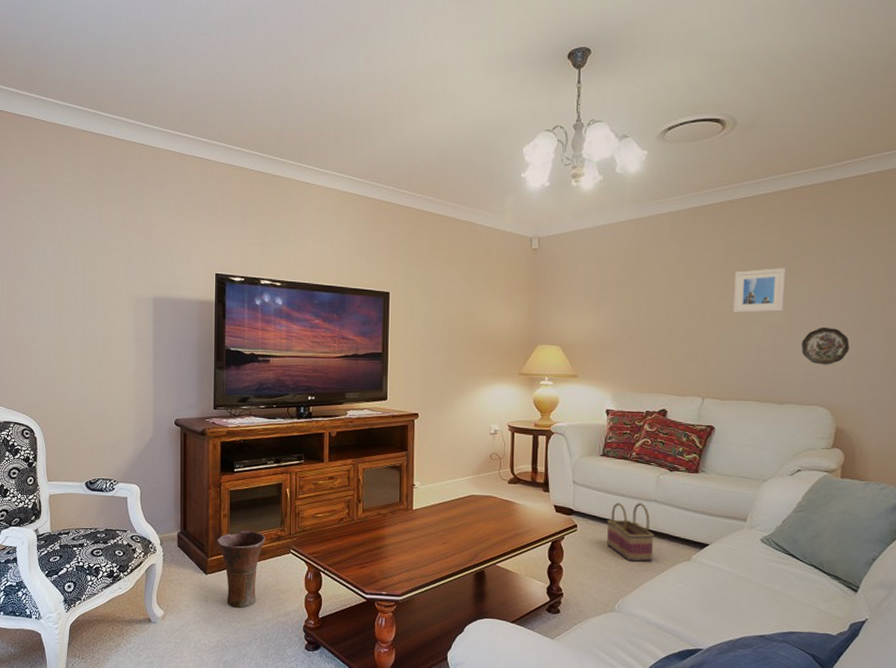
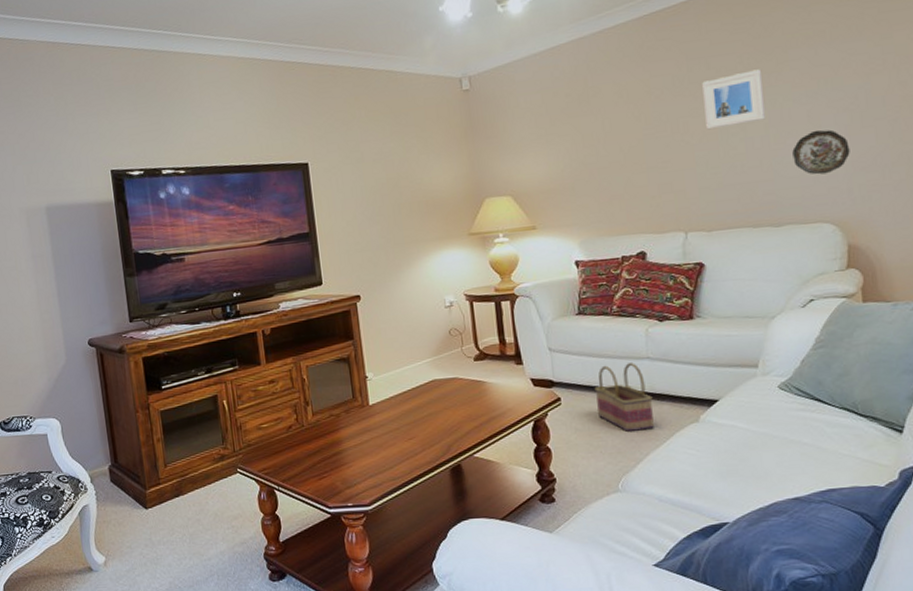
vase: present [217,530,266,608] -> none [153,453,208,543]

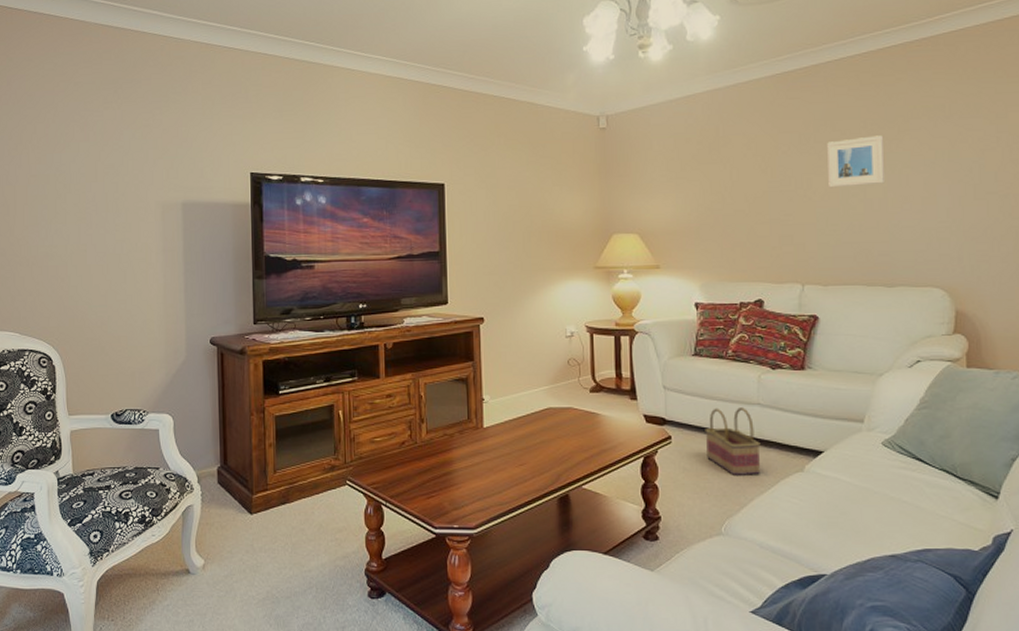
decorative plate: present [792,129,850,175] -> none [908,198,962,241]

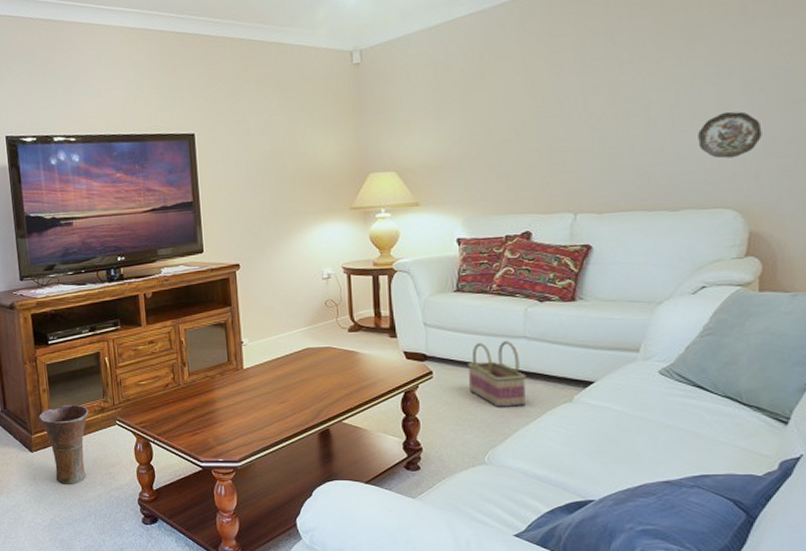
vase: none [262,461,318,552] -> present [39,404,89,484]
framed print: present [827,135,885,188] -> none [606,46,673,109]
decorative plate: none [908,198,962,241] -> present [698,111,762,159]

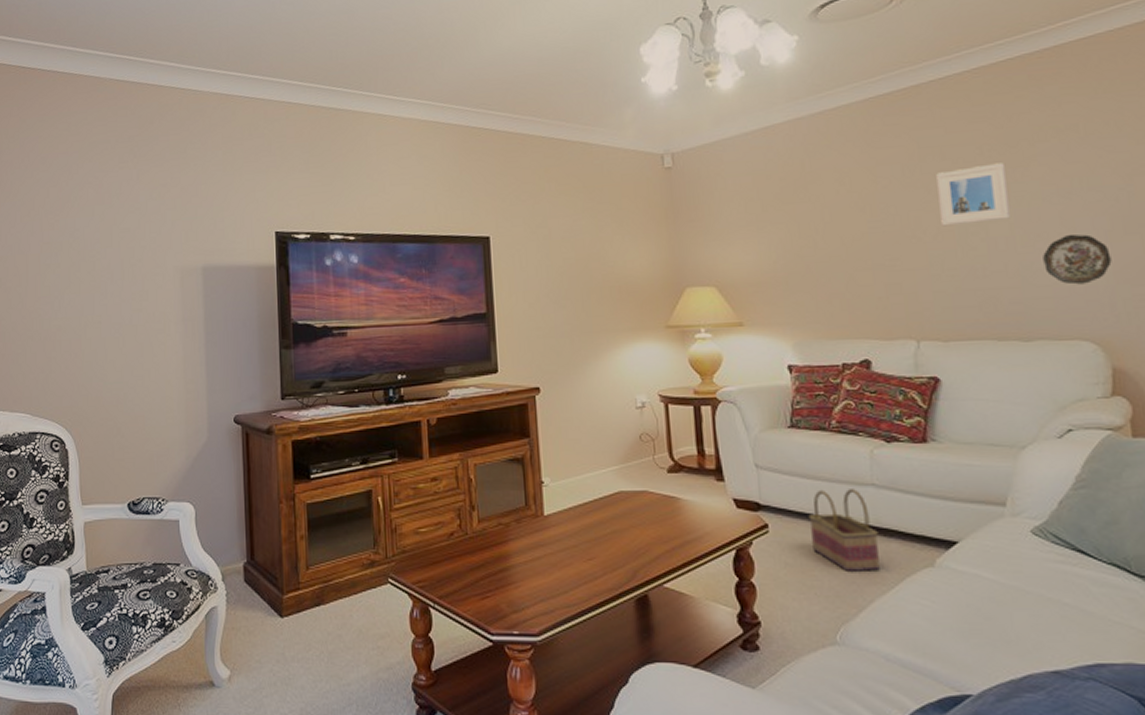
vase: present [39,404,89,484] -> none [293,556,355,662]
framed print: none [606,46,673,109] -> present [936,163,1011,227]

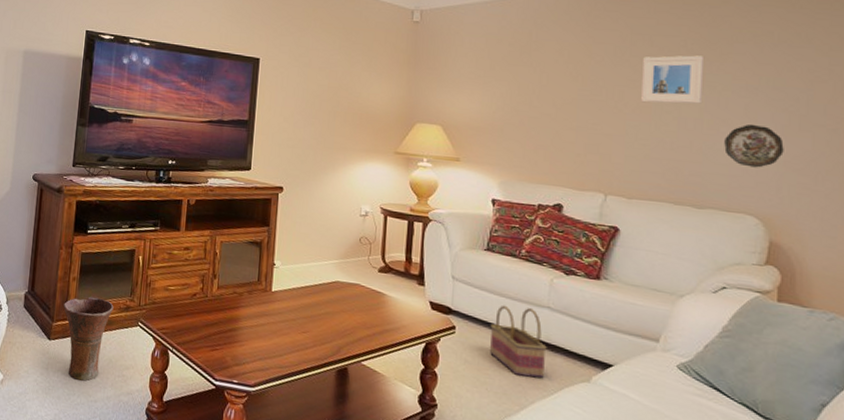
vase: none [293,556,355,662] -> present [63,296,114,381]

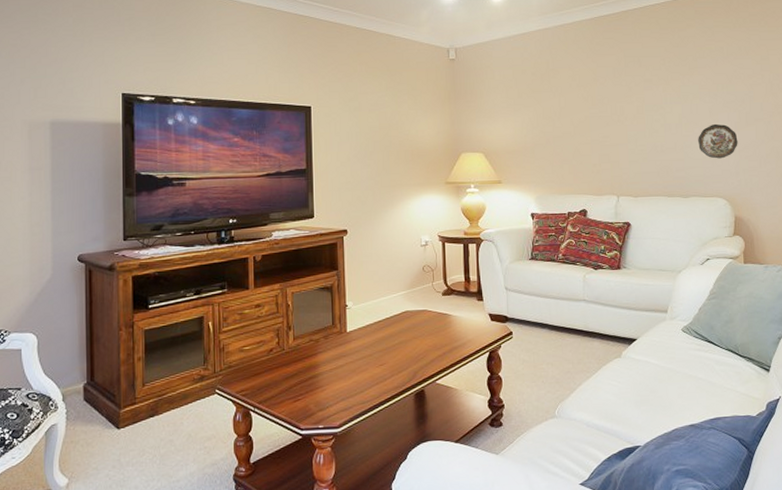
vase: present [63,296,114,381] -> none [130,373,187,464]
basket: present [490,305,547,379] -> none [540,304,586,364]
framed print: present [641,55,705,104] -> none [635,71,680,115]

